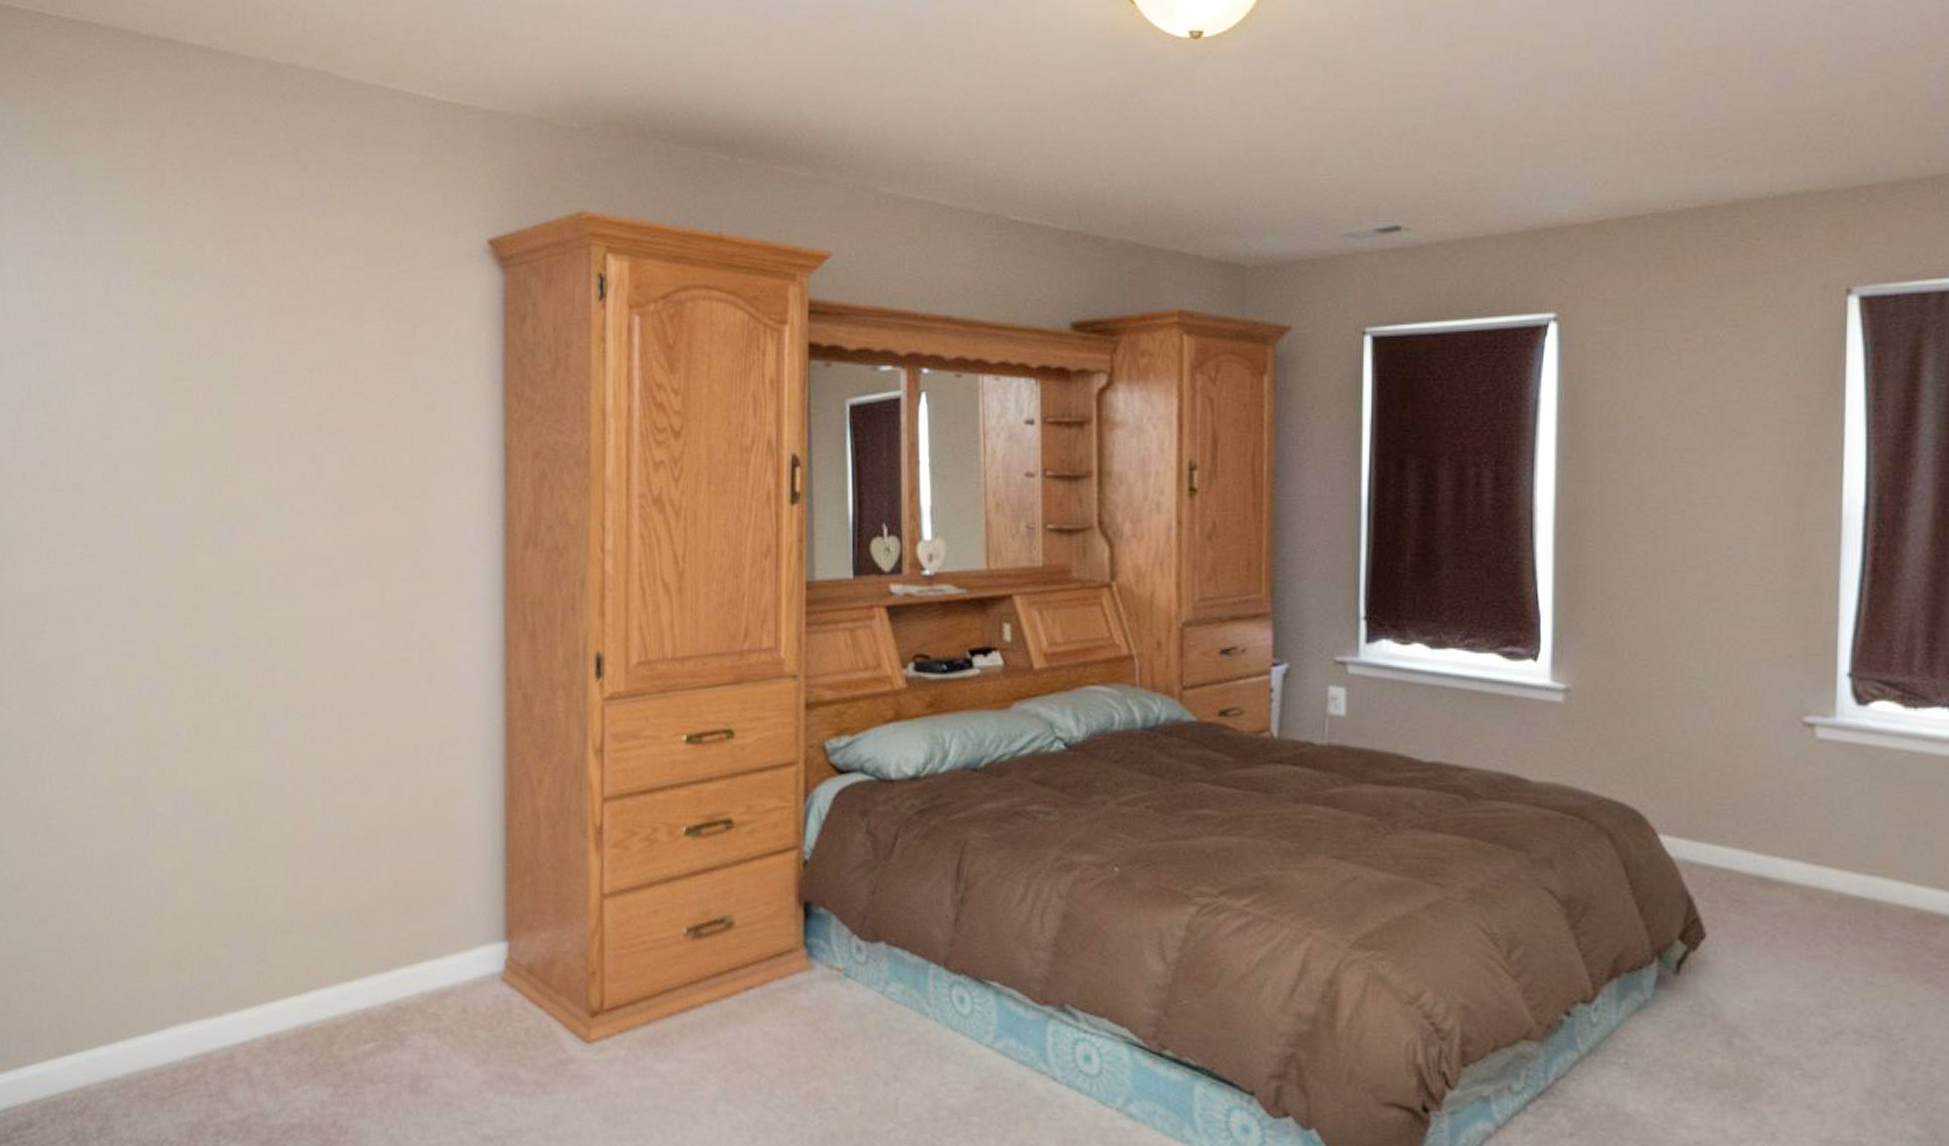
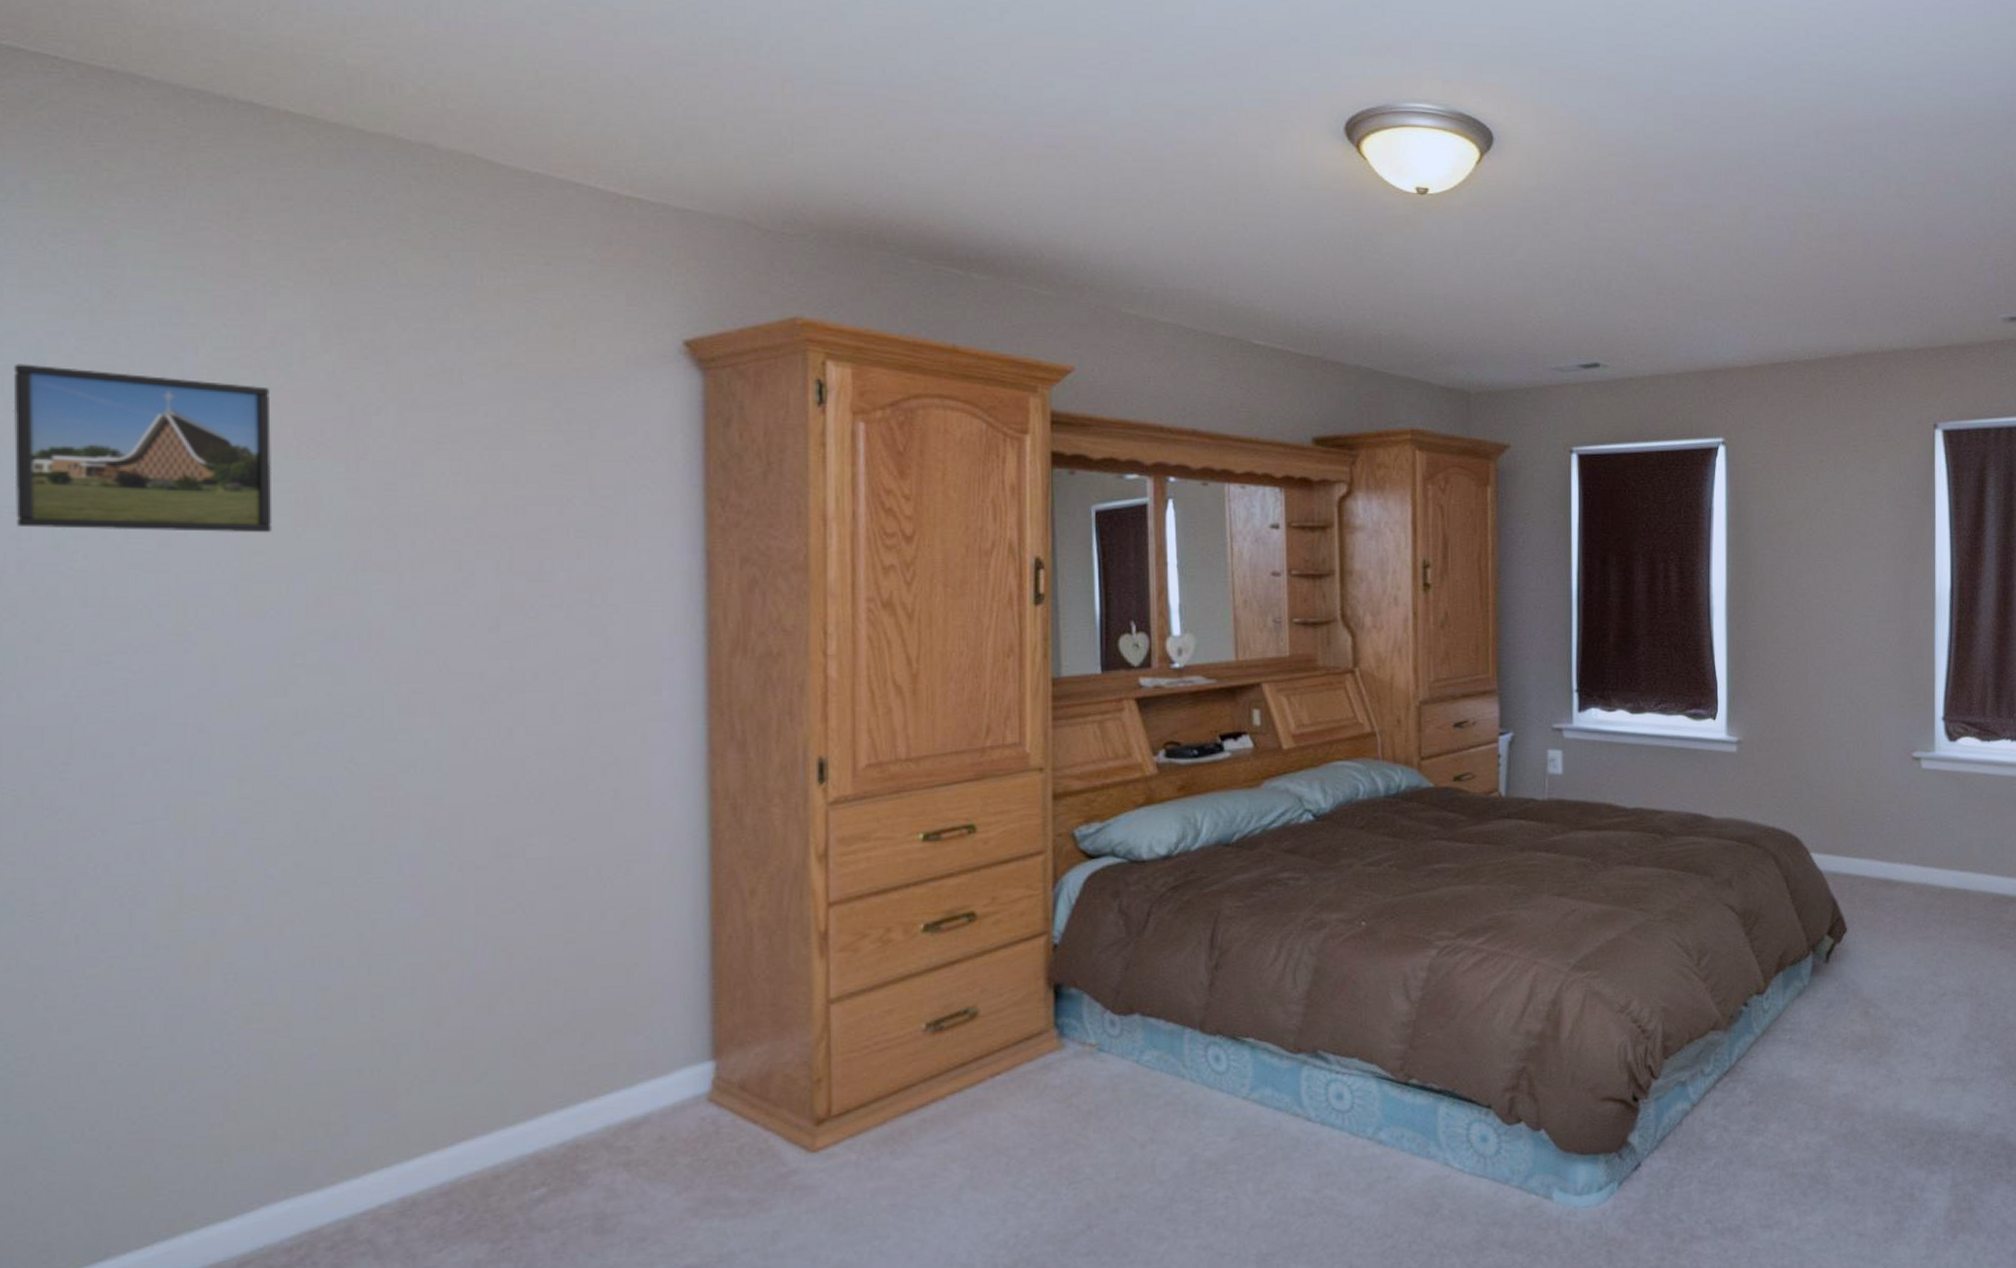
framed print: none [10,280,181,427] -> present [13,363,273,533]

